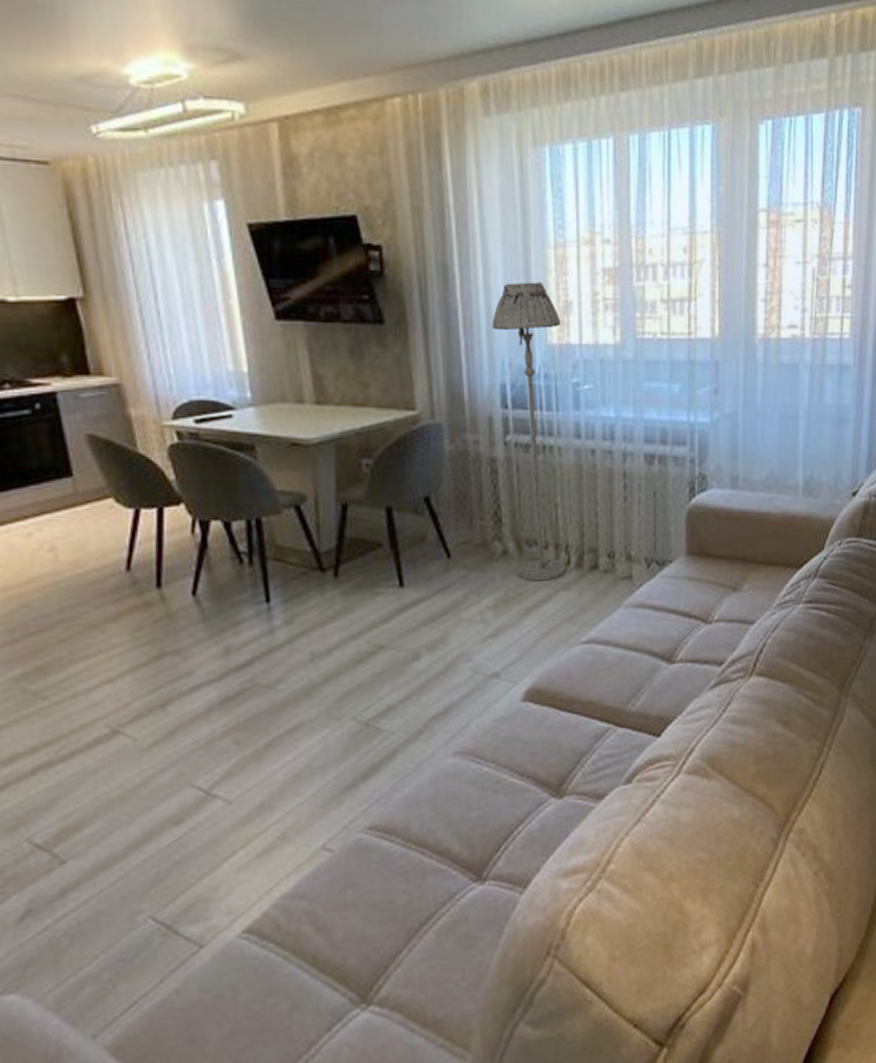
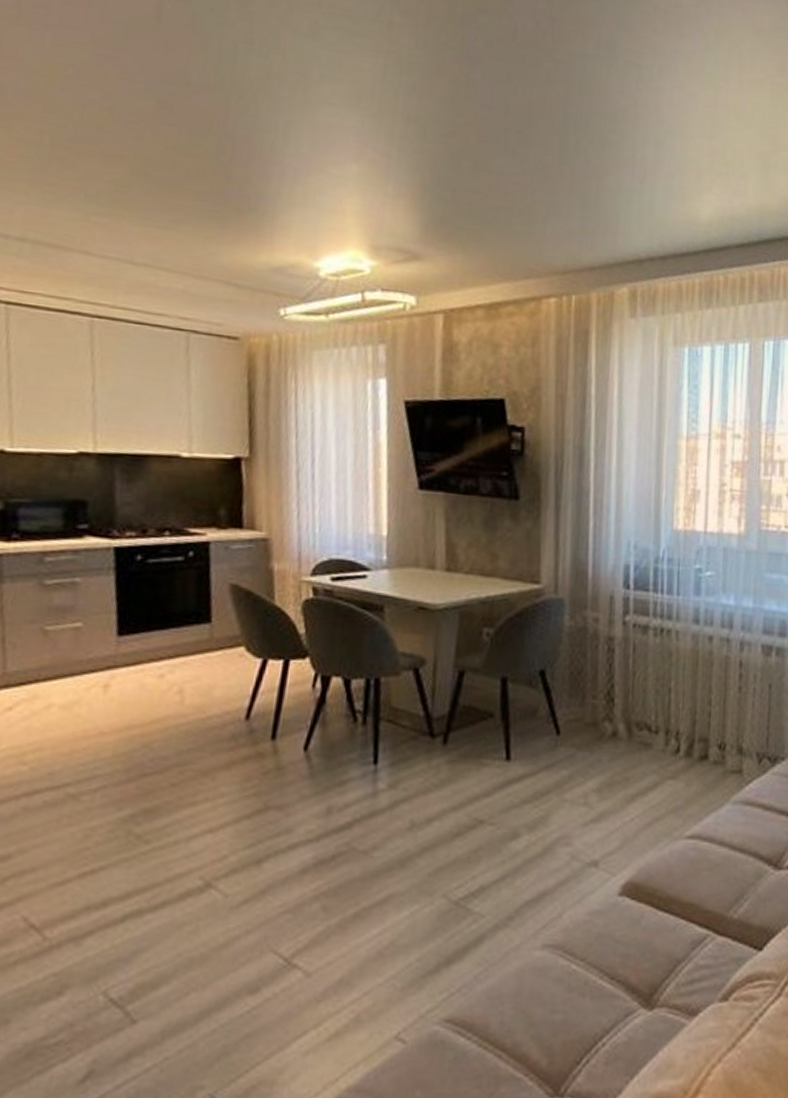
floor lamp: present [492,282,567,582] -> none [621,469,688,768]

